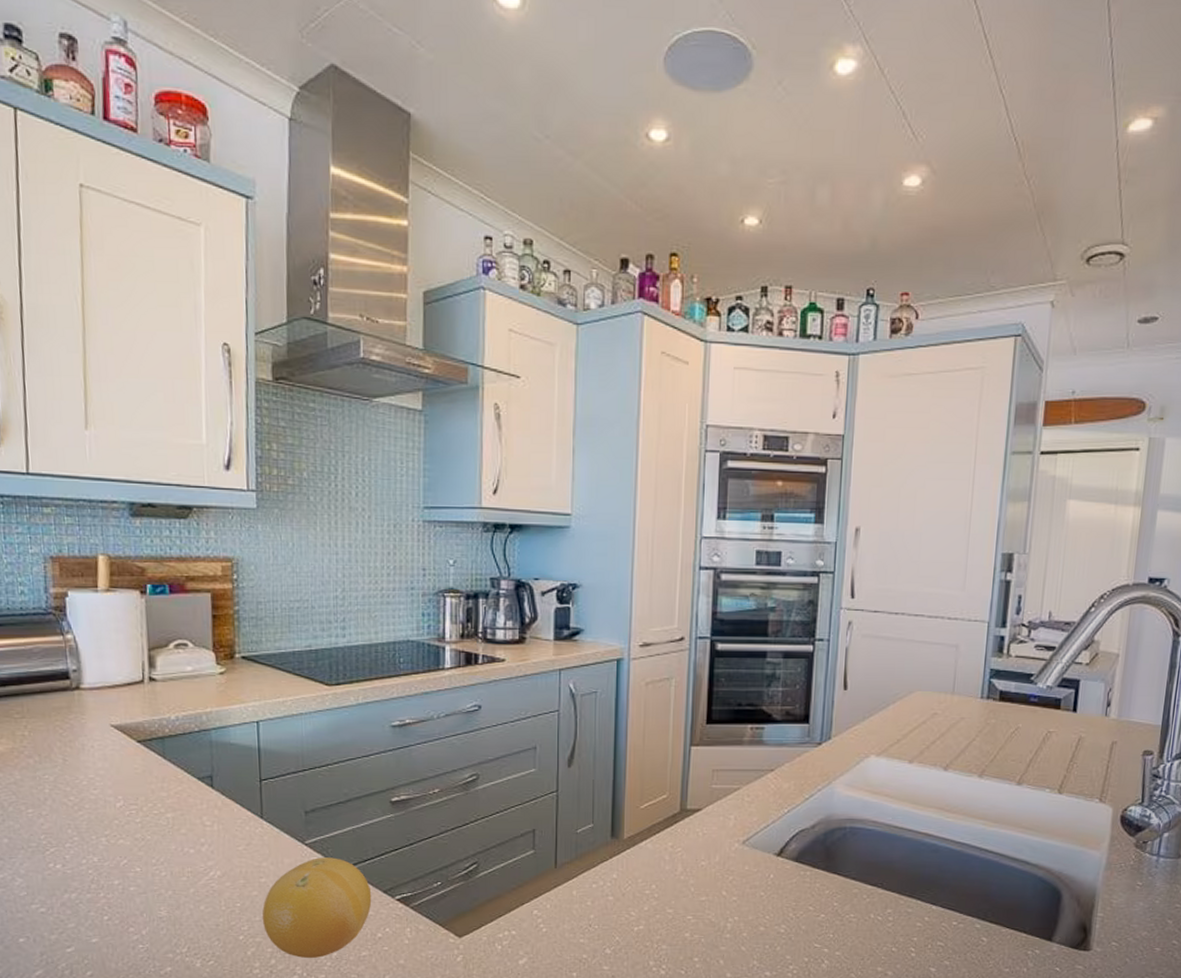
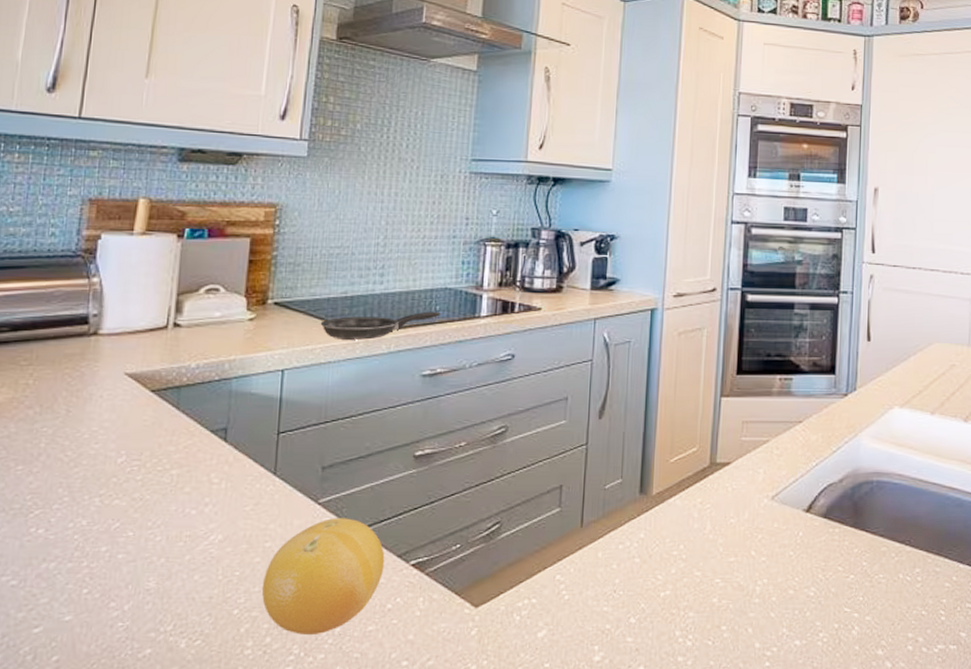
frying pan: none [288,664,405,692] -> present [320,311,441,340]

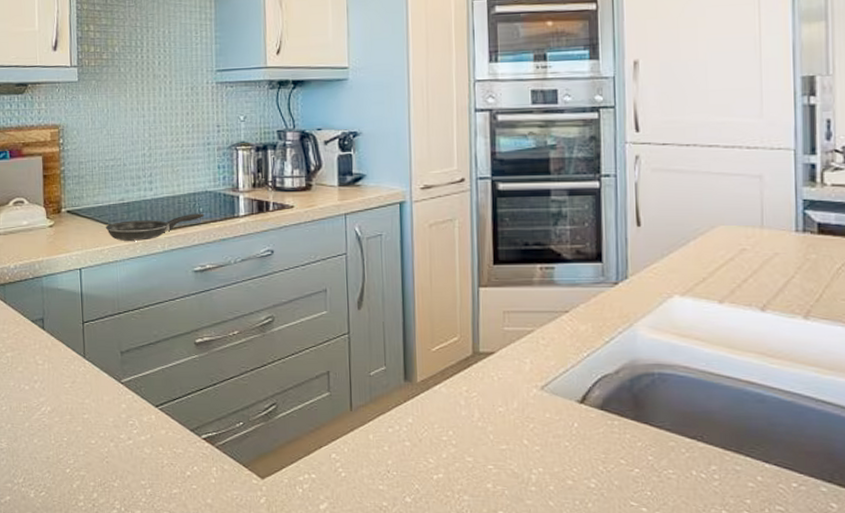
fruit: present [262,518,385,635] -> none [86,396,181,493]

